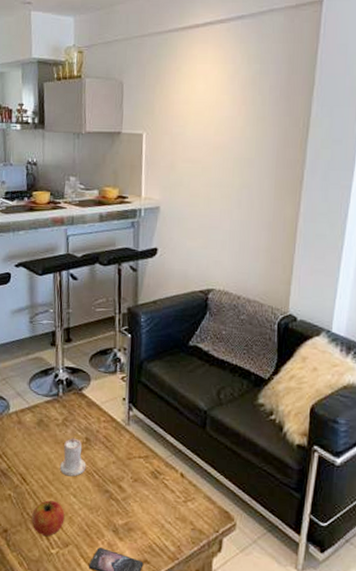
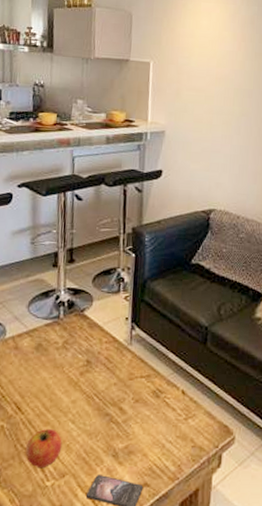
candle: present [60,437,87,477] -> none [59,361,87,402]

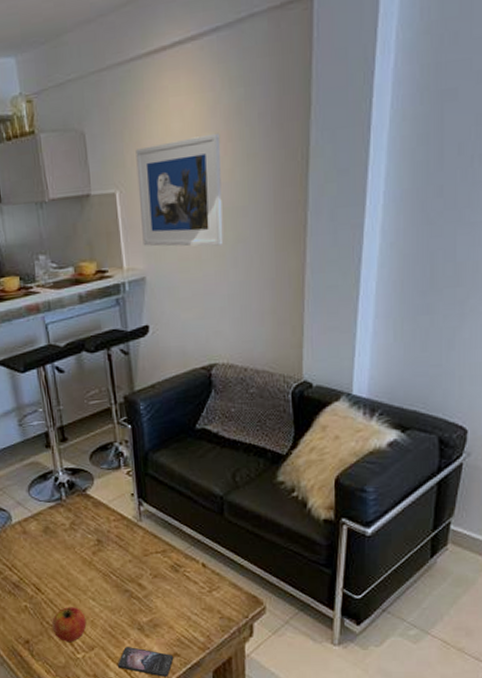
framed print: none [167,33,237,116] -> present [136,132,223,247]

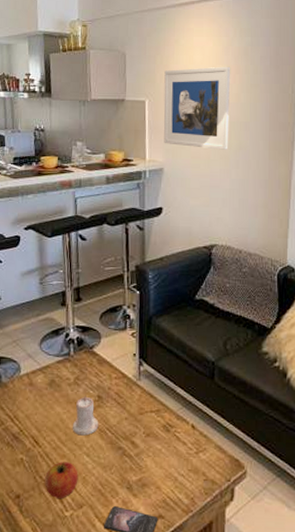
candle: none [74,541,102,581] -> present [73,396,99,436]

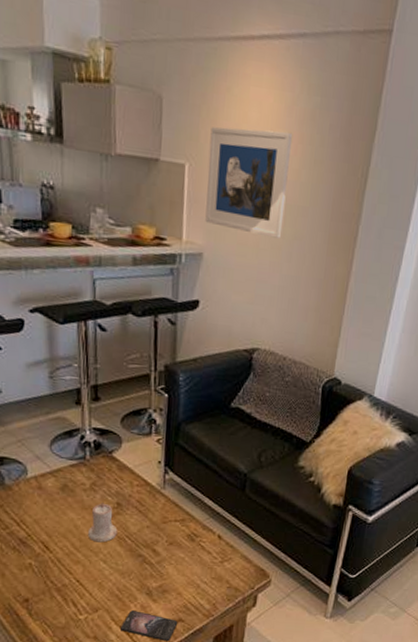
fruit: present [45,462,79,498] -> none [56,567,94,603]

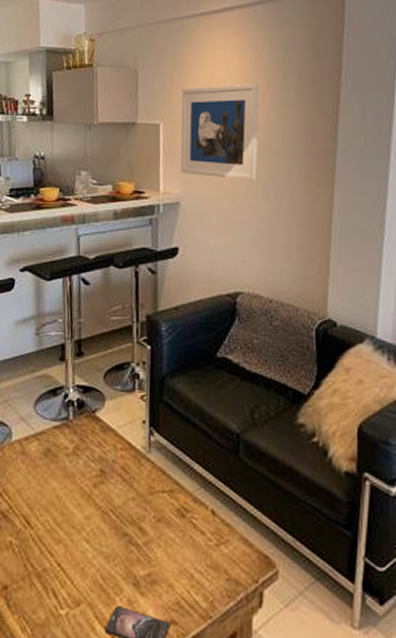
candle: present [88,503,118,543] -> none [71,469,101,518]

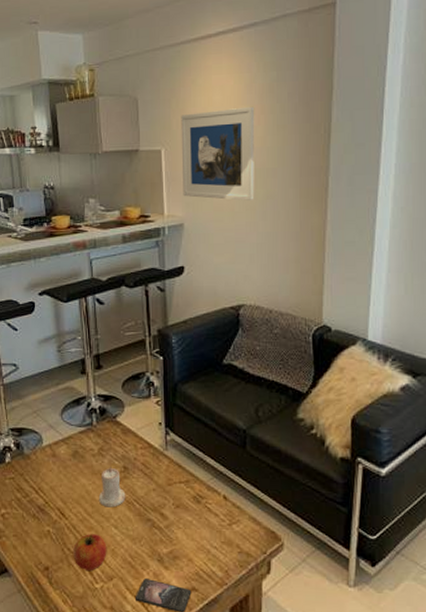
fruit: none [36,548,76,593] -> present [73,534,107,571]
candle: none [71,469,101,518] -> present [99,467,126,508]

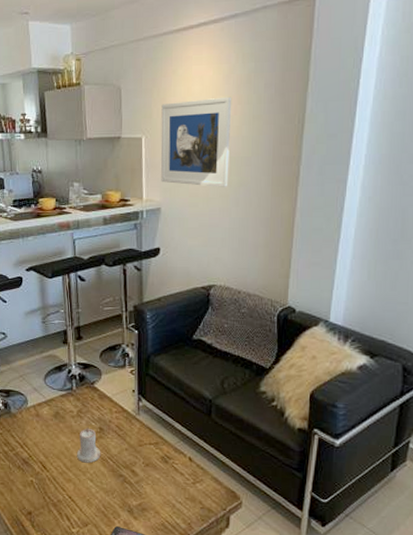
fruit: present [73,534,107,571] -> none [53,485,83,517]

